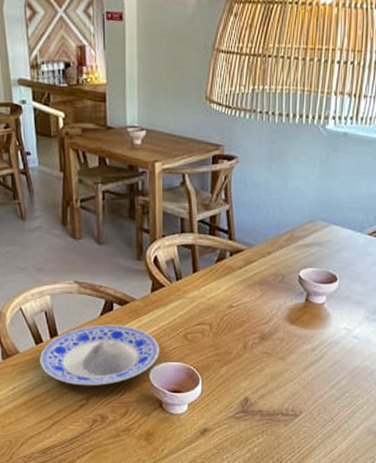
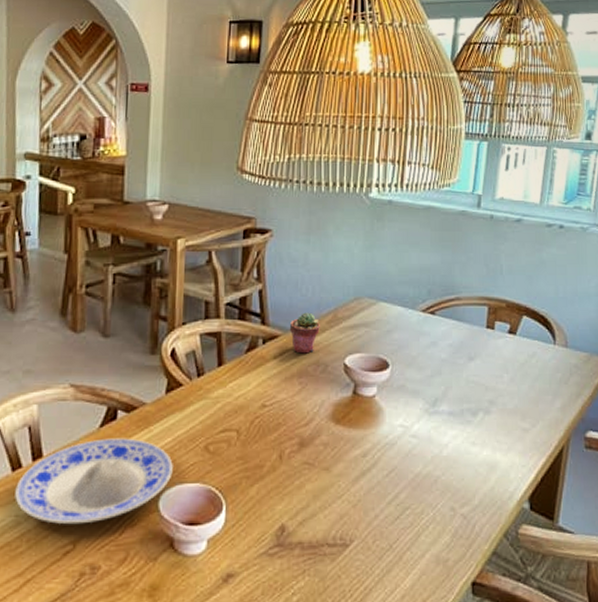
potted succulent: none [253,231,279,266] -> present [290,312,320,354]

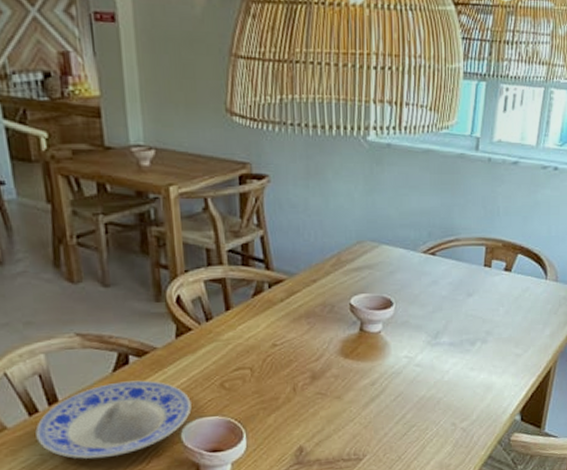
potted succulent: present [290,312,320,354] -> none [295,257,325,296]

